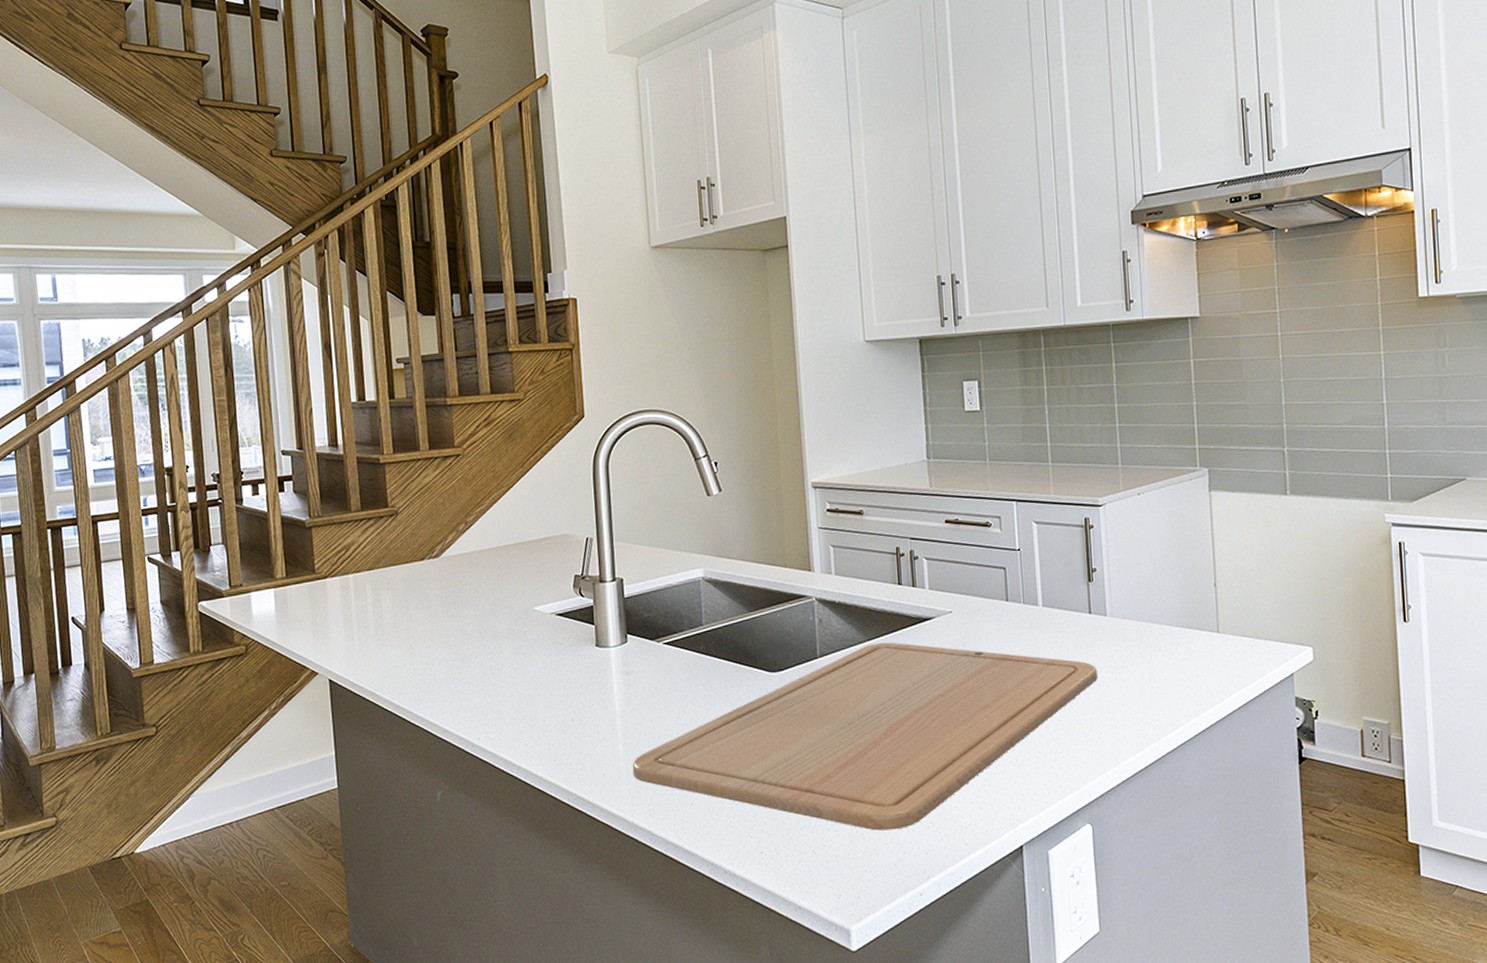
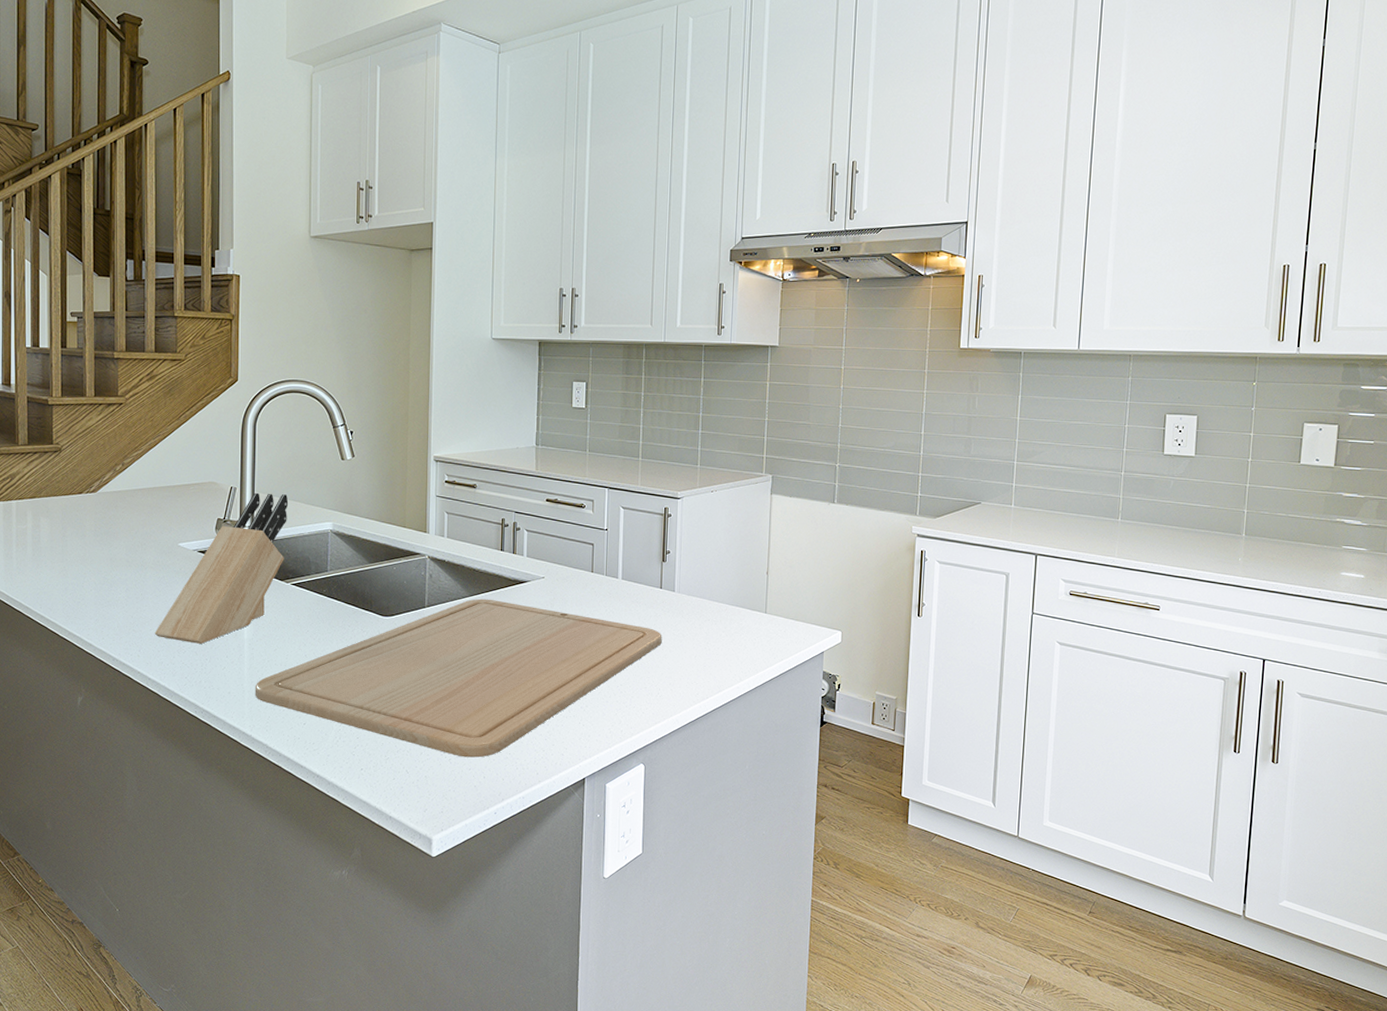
knife block: none [515,541,653,720] -> present [154,492,289,644]

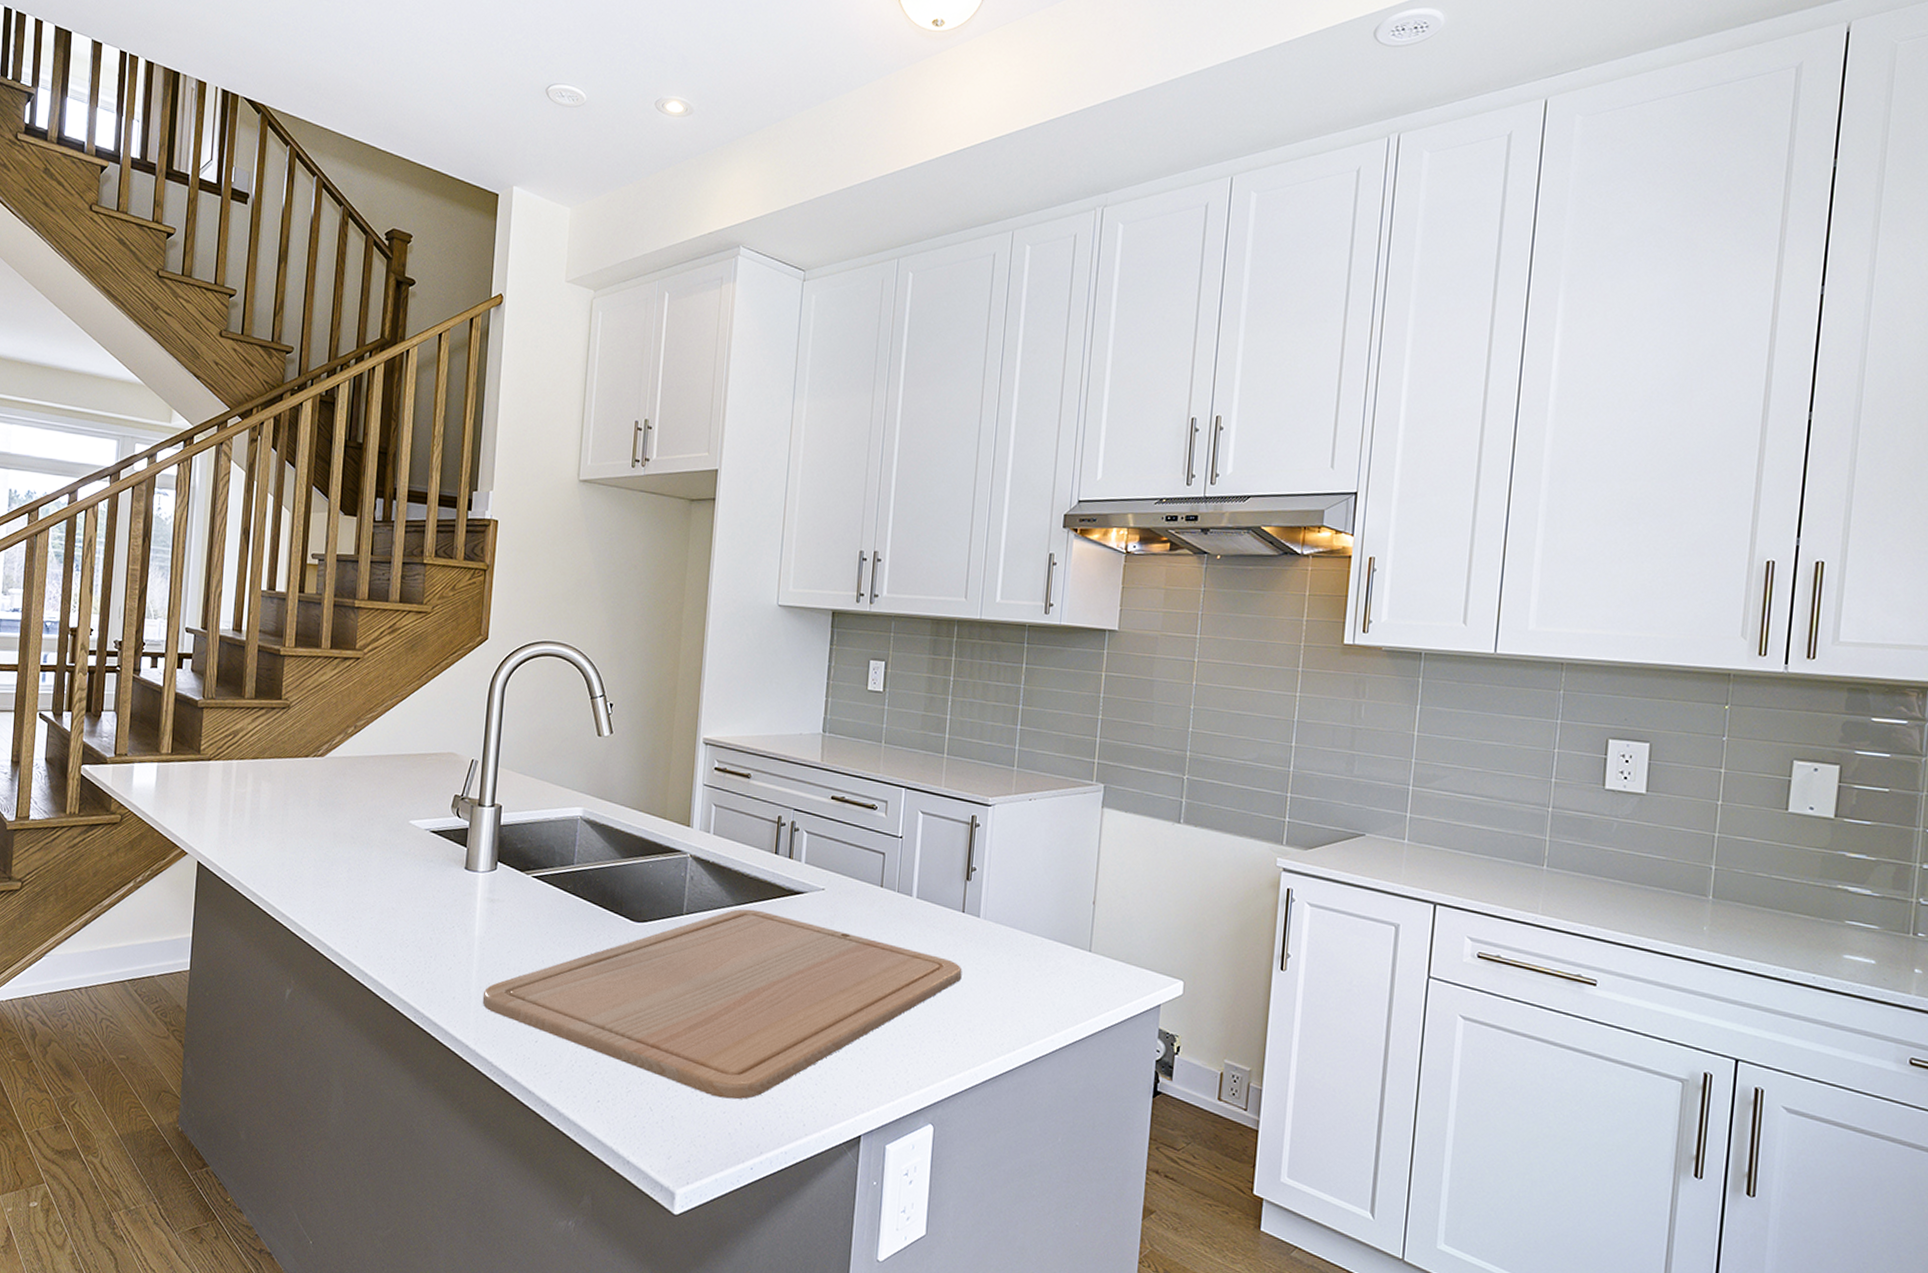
knife block: present [154,492,289,644] -> none [375,768,535,939]

